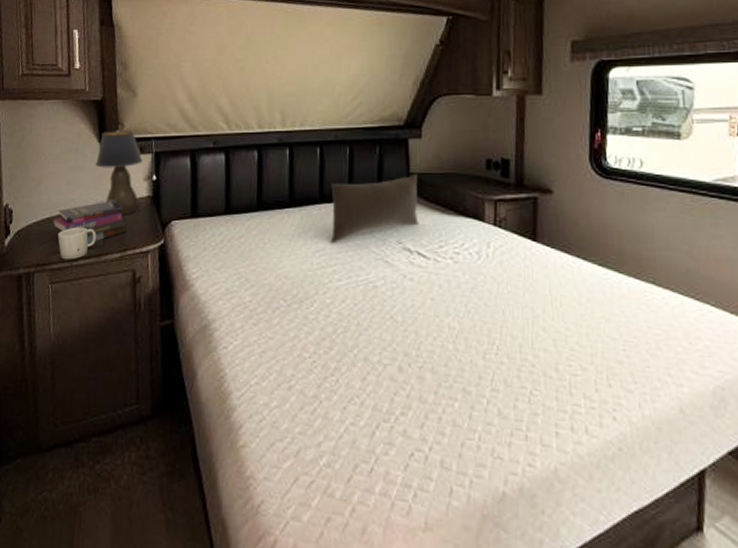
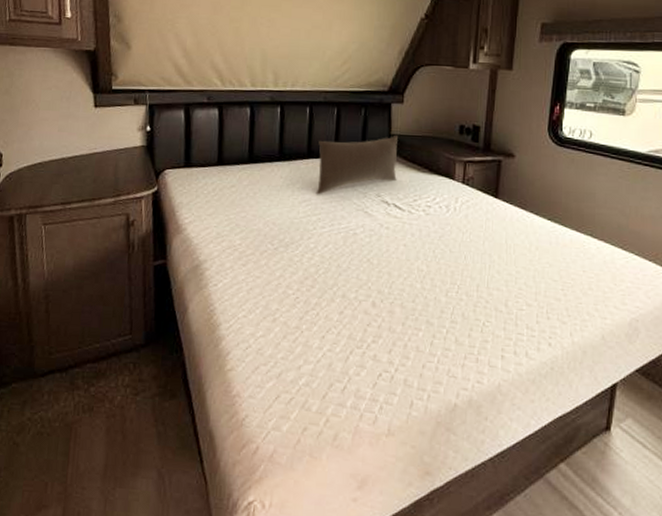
books: present [53,200,127,244] -> none [45,148,121,189]
mug: present [58,227,97,260] -> none [50,172,90,203]
table lamp: present [95,129,144,215] -> none [88,80,138,163]

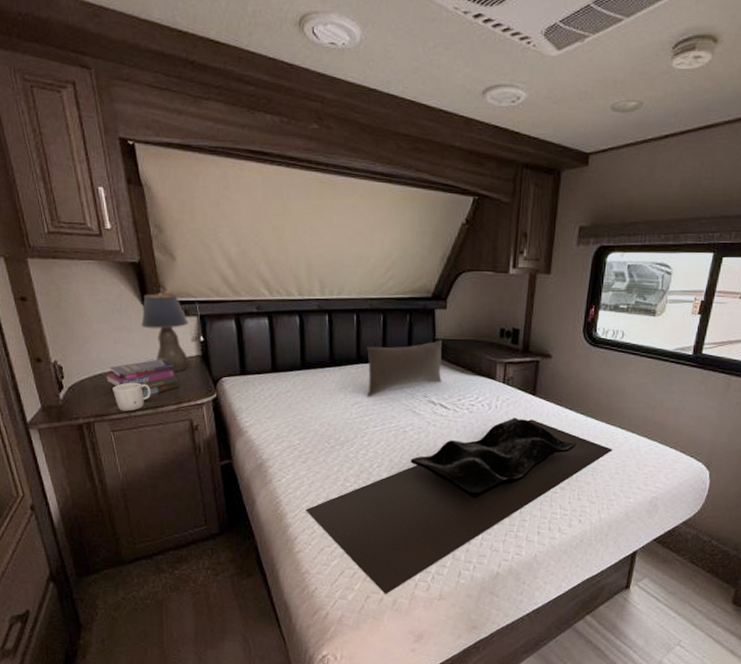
books: none [45,148,121,189] -> present [106,358,180,397]
mug: none [50,172,90,203] -> present [113,382,151,412]
table lamp: none [88,80,138,163] -> present [141,292,190,372]
throw blanket: none [242,222,584,427] -> present [306,418,613,595]

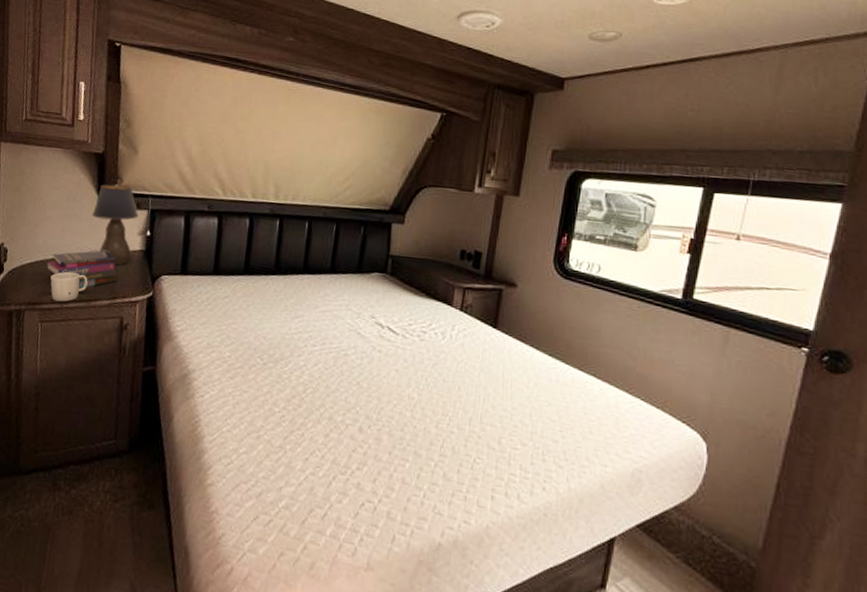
throw blanket: present [306,418,613,595] -> none [225,351,586,555]
pillow: present [366,339,442,397] -> none [309,255,396,312]

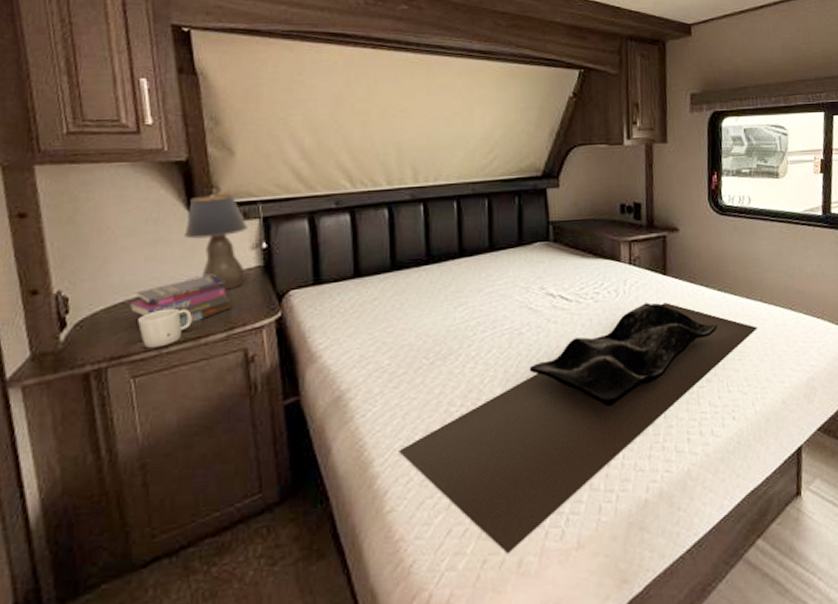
throw blanket: none [225,351,586,555] -> present [399,302,758,555]

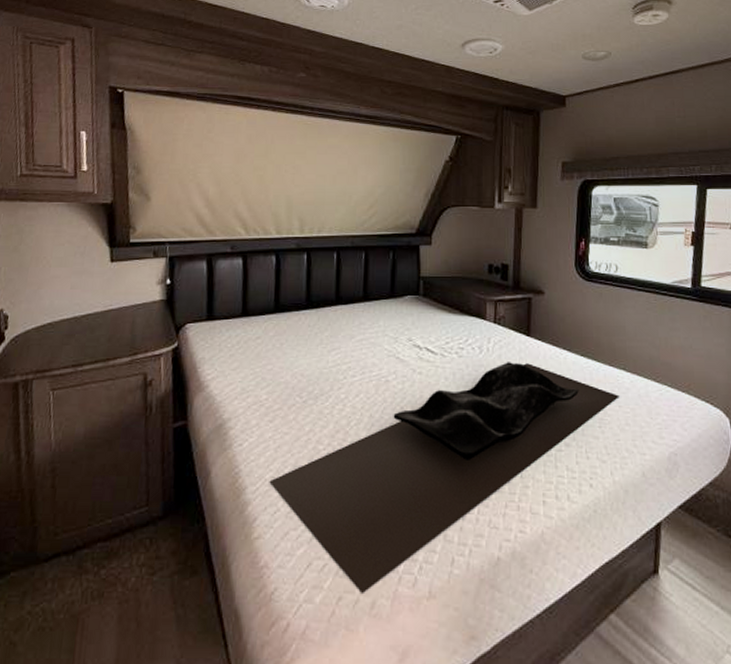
books: present [130,274,233,327] -> none [55,304,138,348]
mug: present [138,308,192,349] -> none [60,331,104,366]
table lamp: present [184,193,249,290] -> none [104,233,157,319]

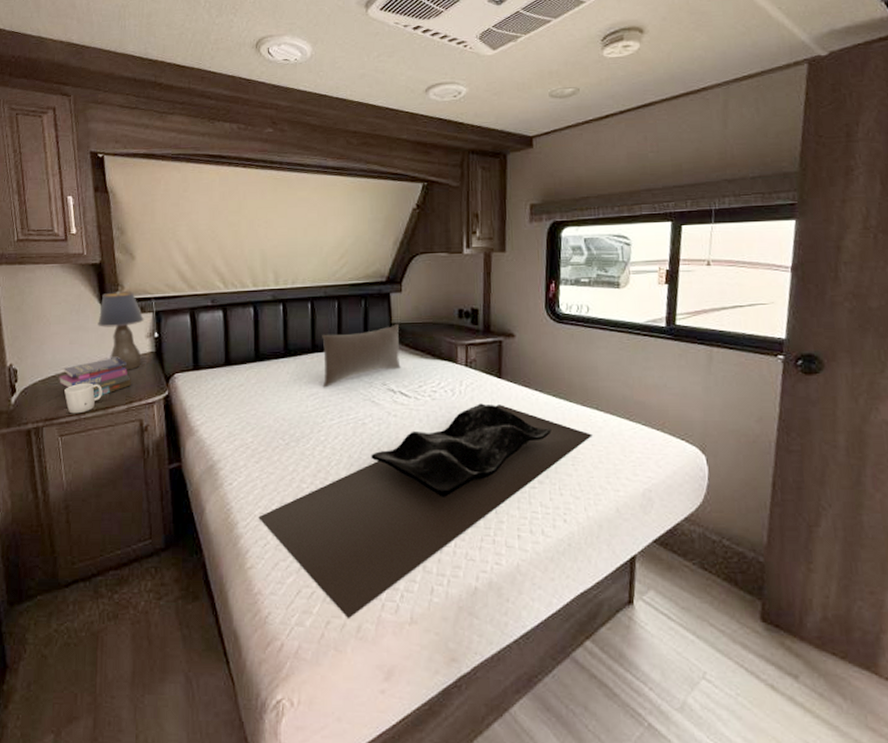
books: none [55,304,138,348] -> present [59,356,132,398]
mug: none [60,331,104,366] -> present [64,382,102,414]
table lamp: none [104,233,157,319] -> present [98,291,145,370]
pillow: none [345,276,428,343] -> present [322,323,401,388]

